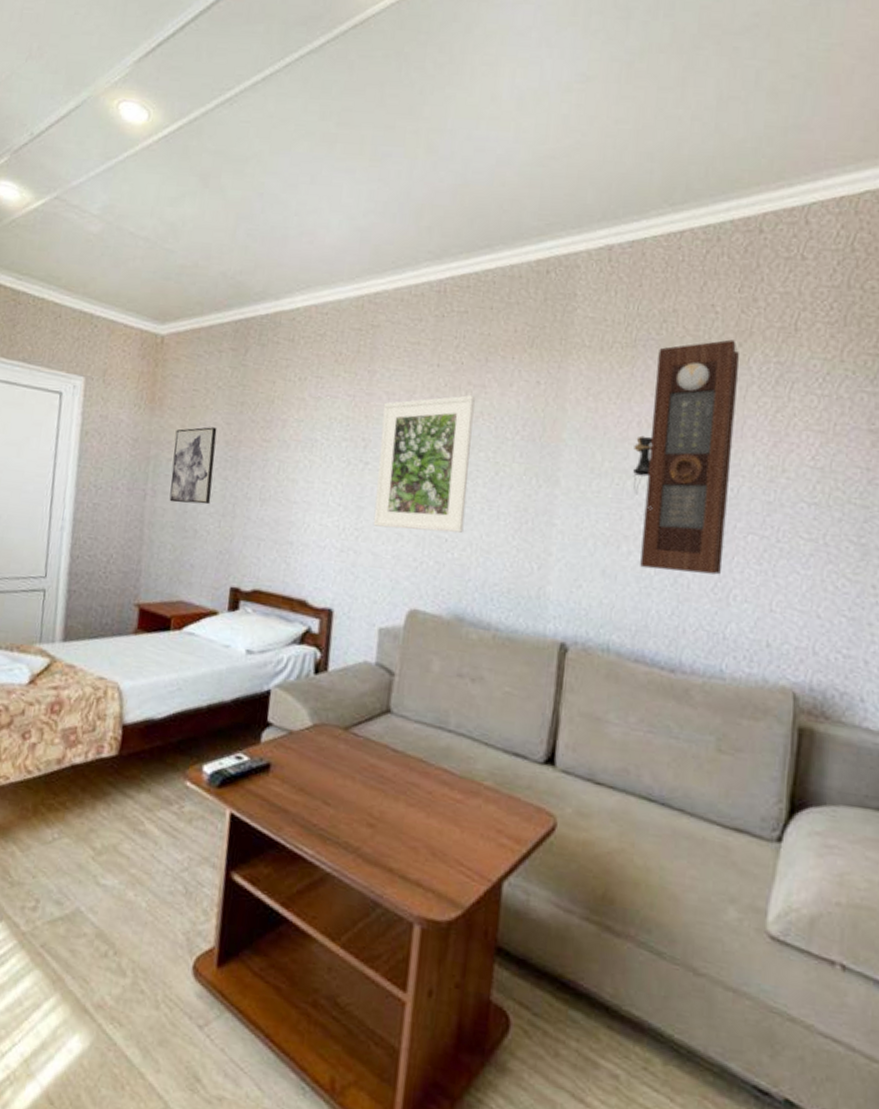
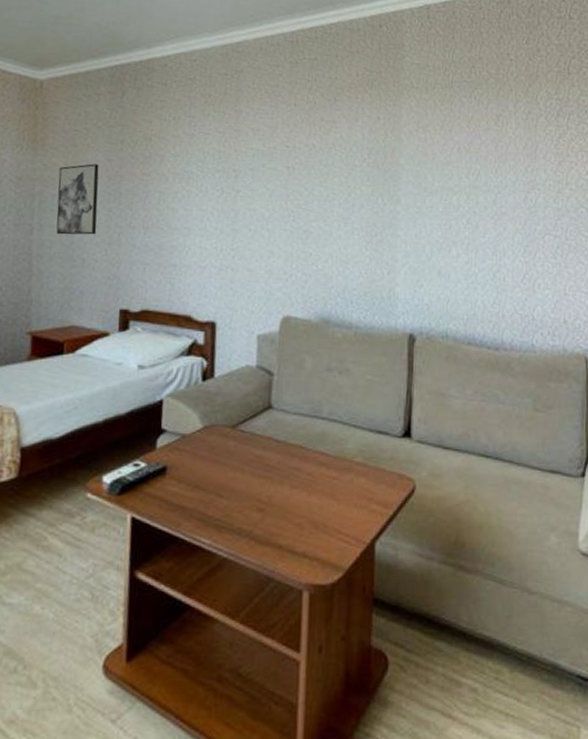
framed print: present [373,395,475,533] -> none [247,130,328,248]
pendulum clock: present [633,339,740,575] -> none [456,81,531,269]

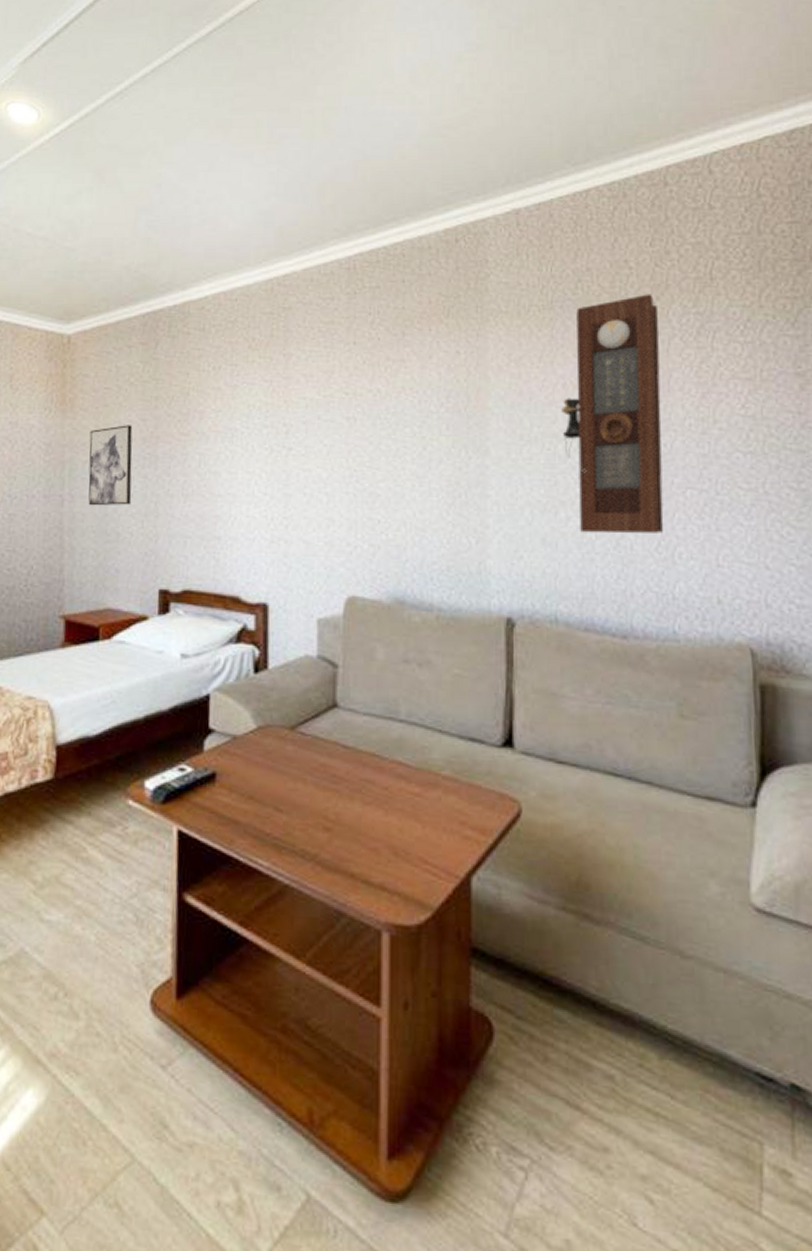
pendulum clock: none [456,81,531,269] -> present [561,294,664,534]

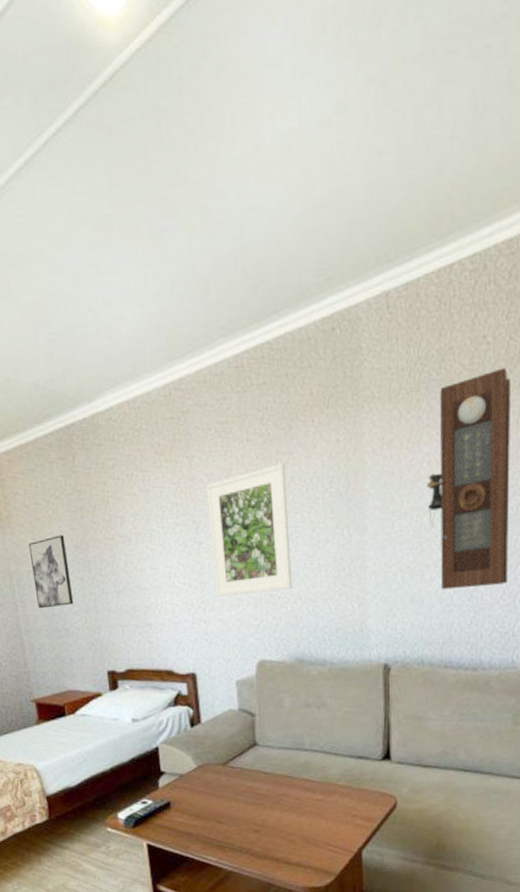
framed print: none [302,371,396,514] -> present [207,463,292,597]

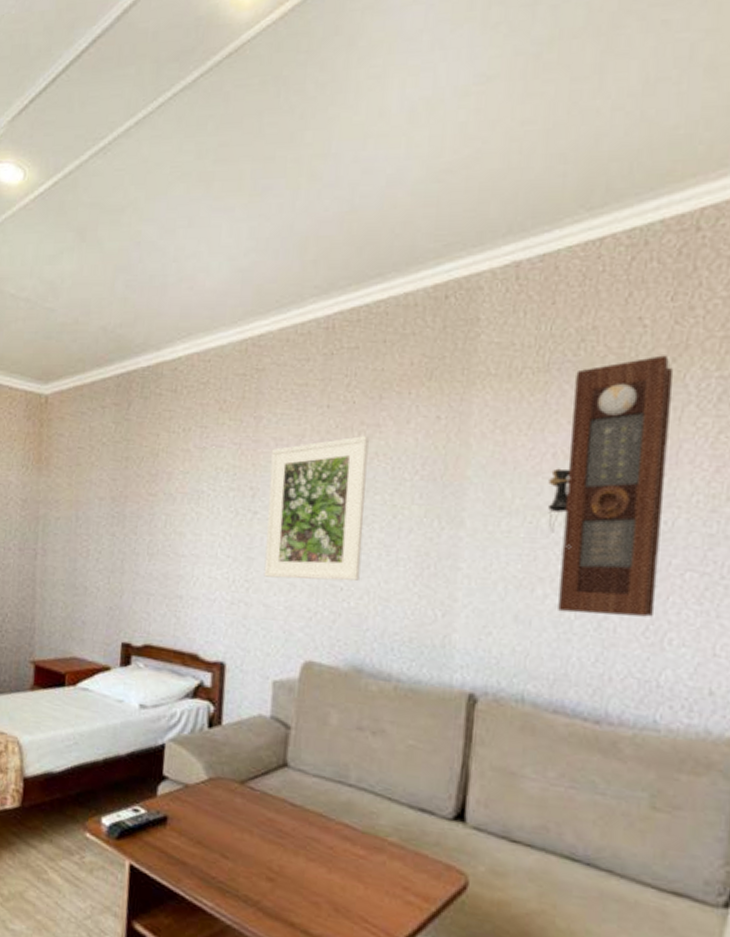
wall art: present [28,535,74,609] -> none [59,484,103,562]

